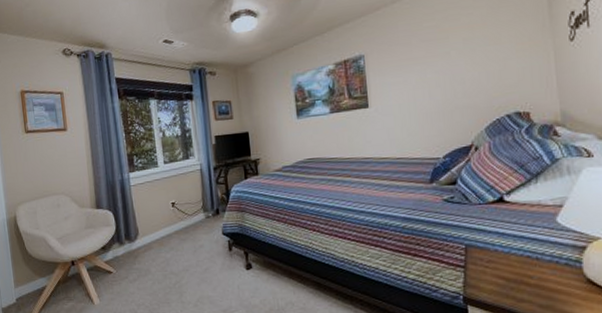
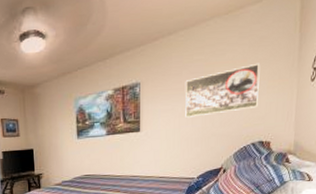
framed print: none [416,25,507,90] -> present [185,63,260,118]

